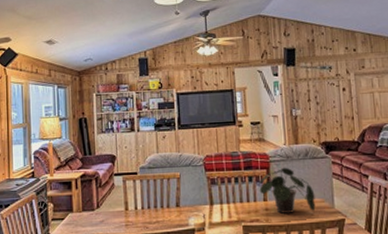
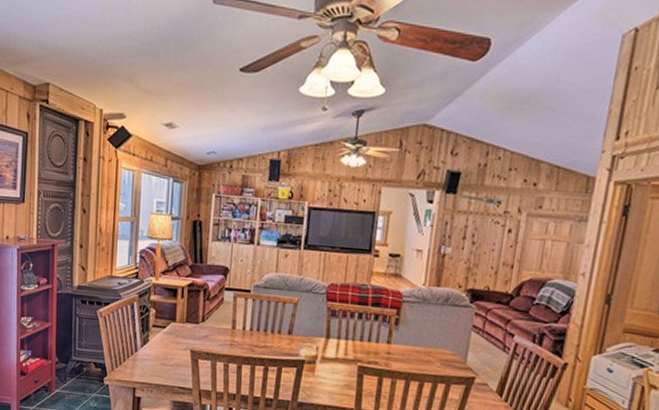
potted plant: present [258,167,316,214] -> none [384,310,447,363]

